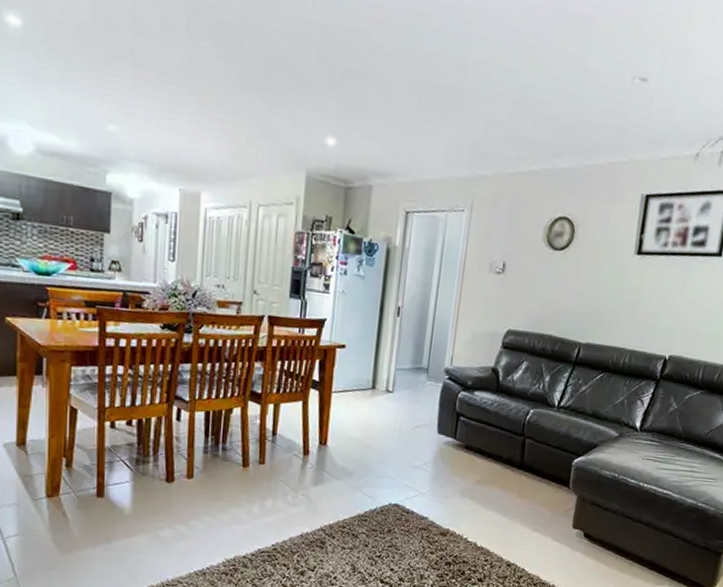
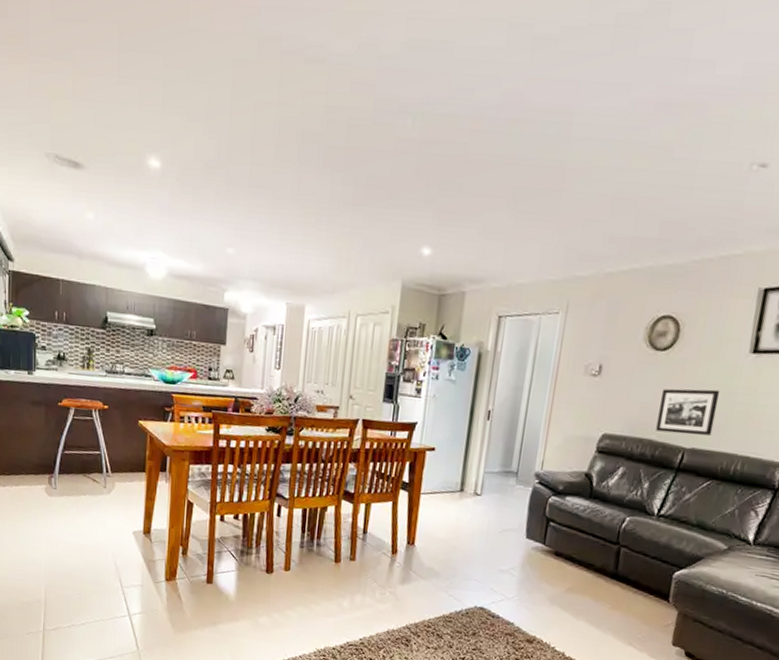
picture frame: none [555,286,610,331] -> present [656,388,720,436]

